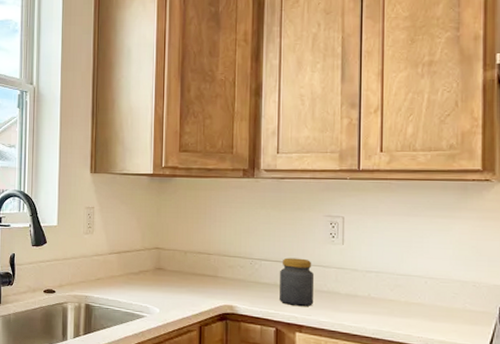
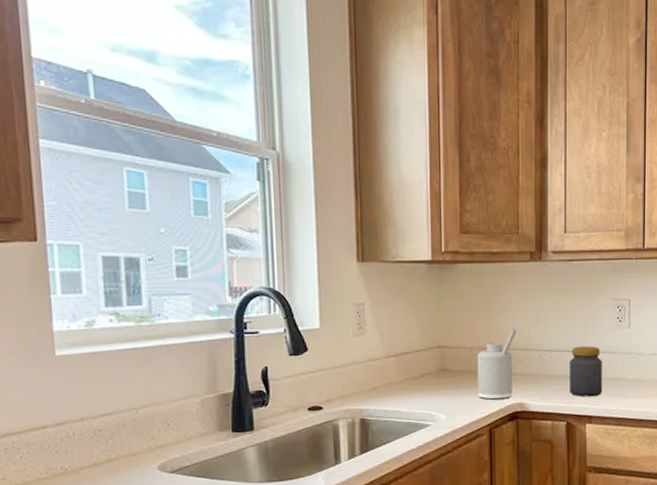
soap dispenser: none [190,237,229,300] -> present [477,329,517,400]

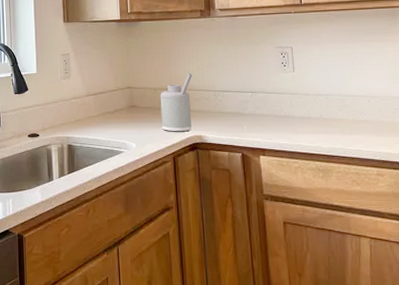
jar: present [570,346,602,397] -> none [241,87,273,132]

